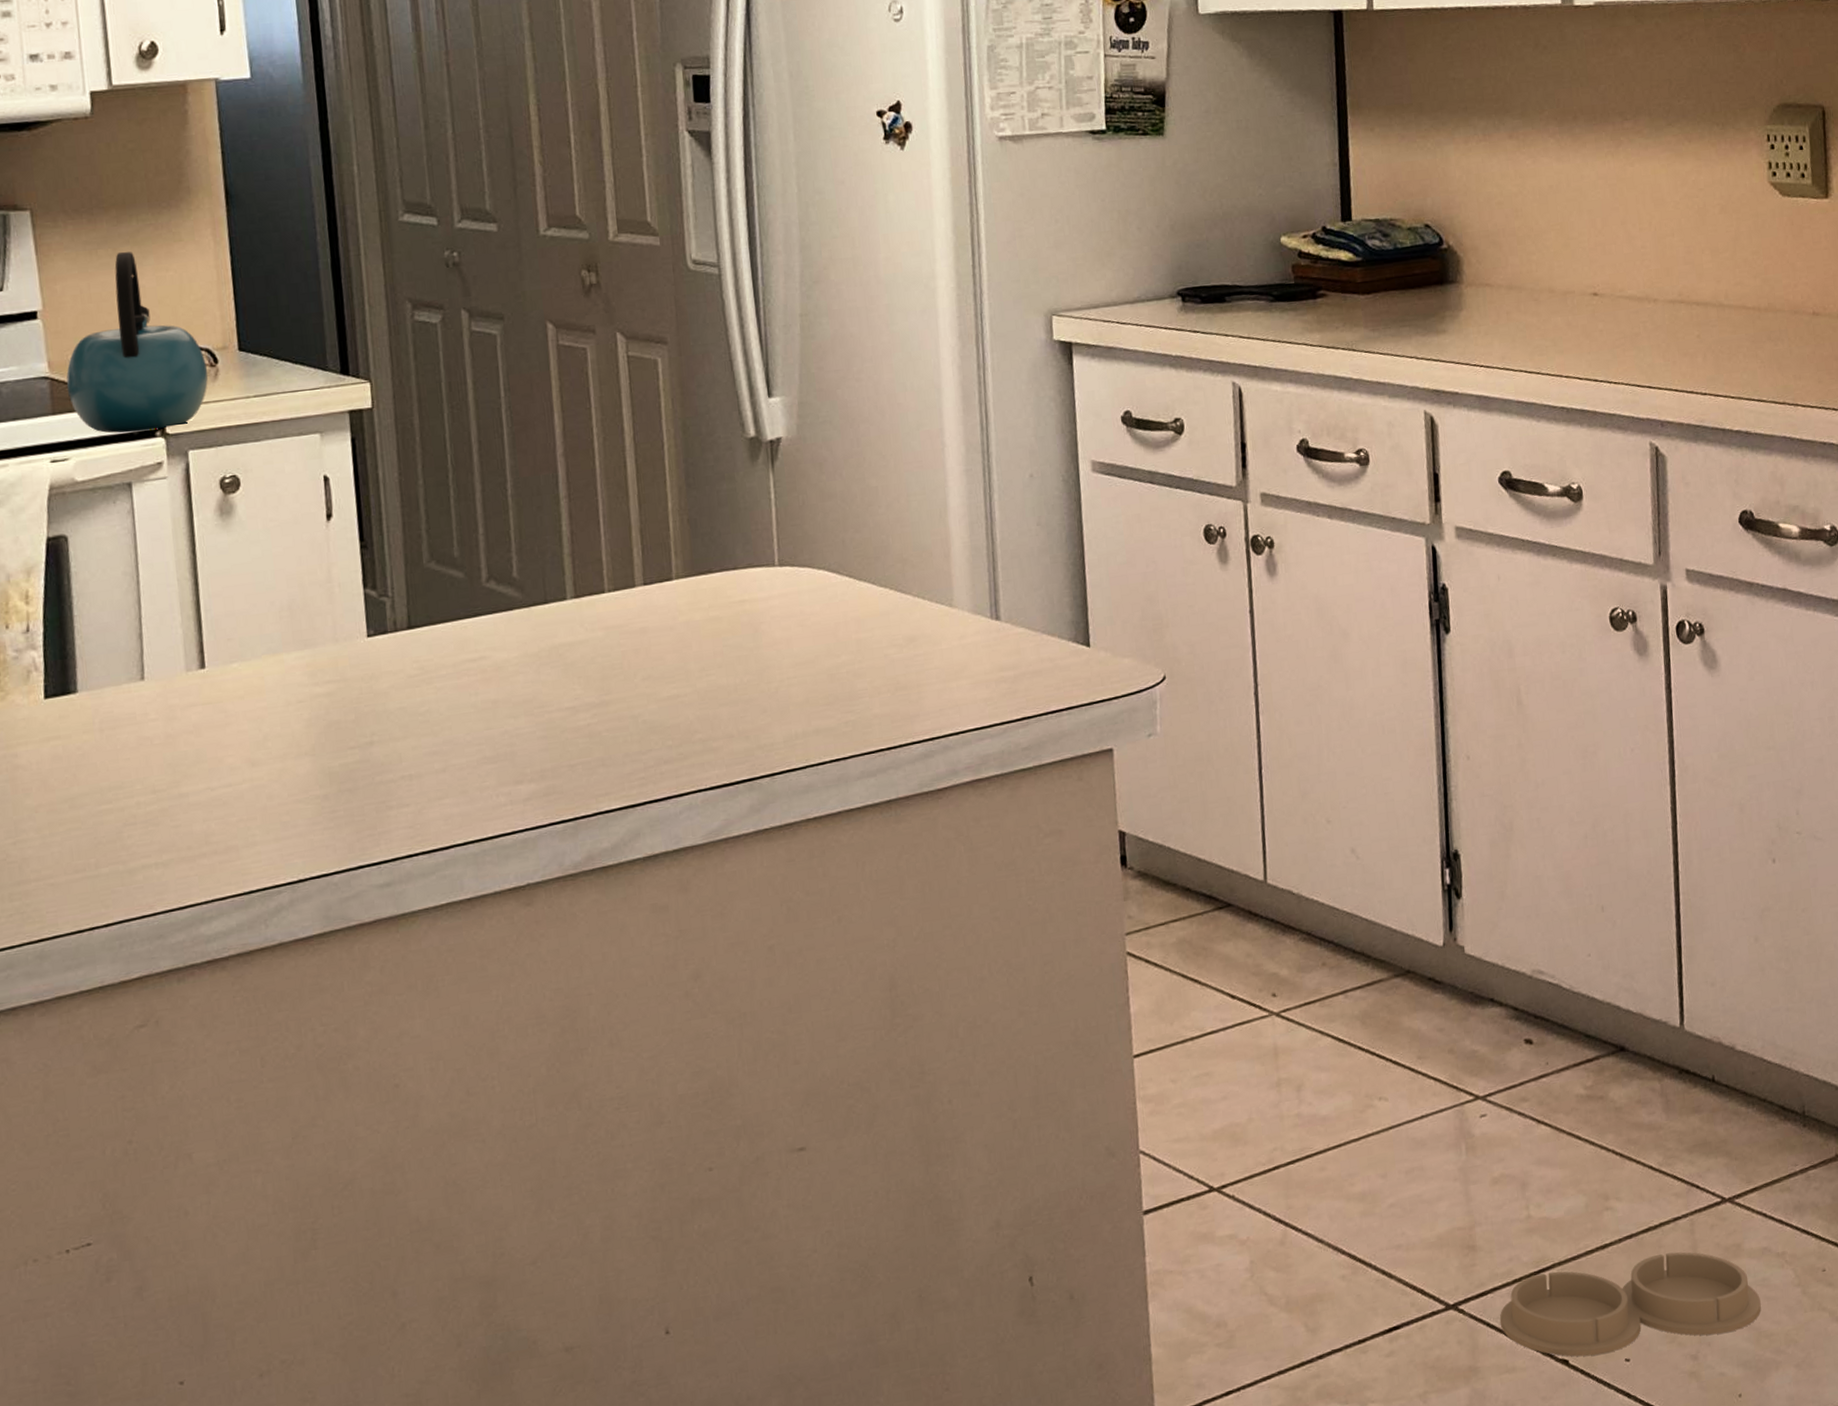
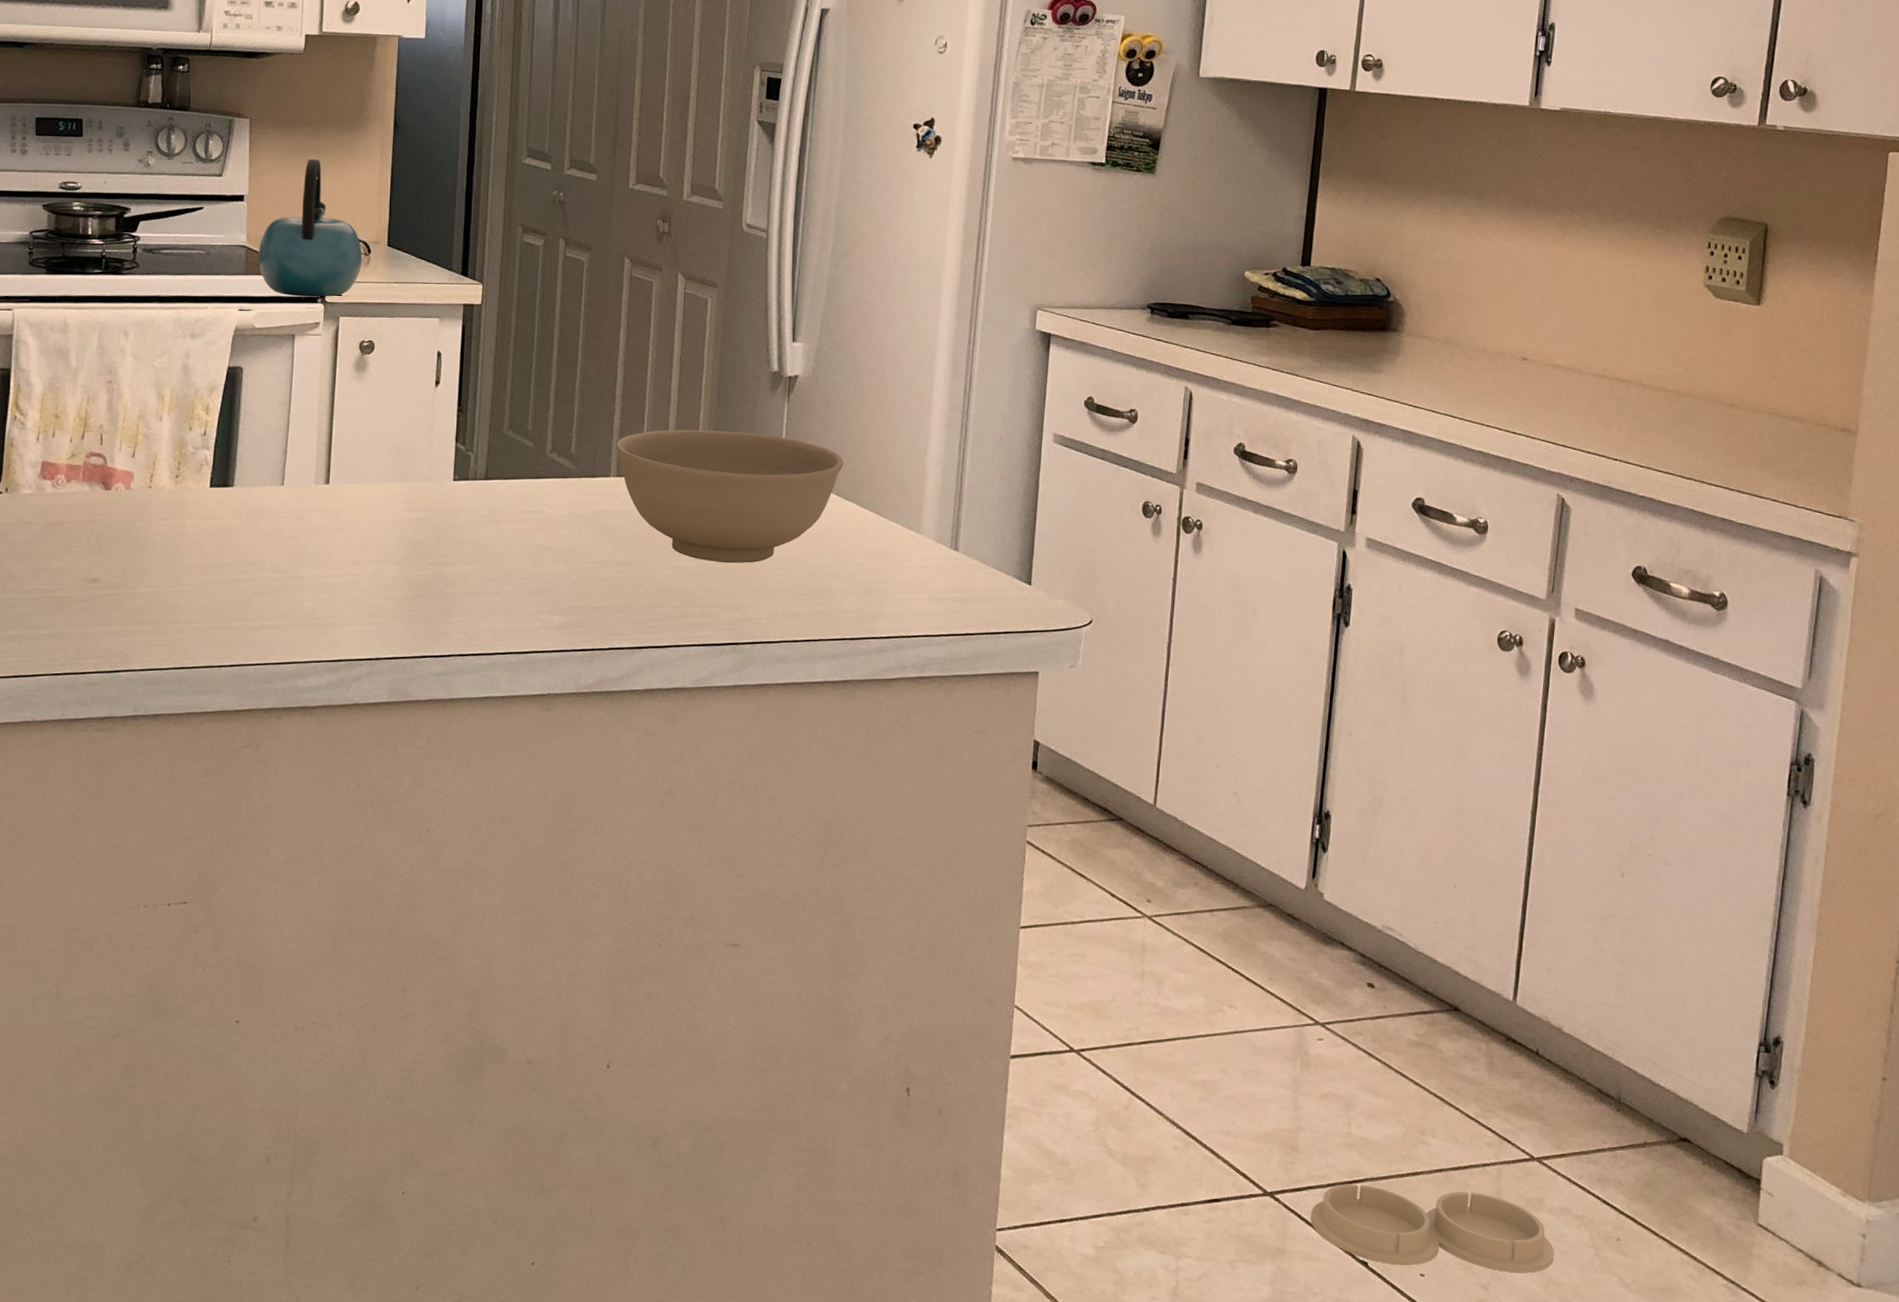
bowl: none [567,516,851,684] -> present [615,429,844,564]

